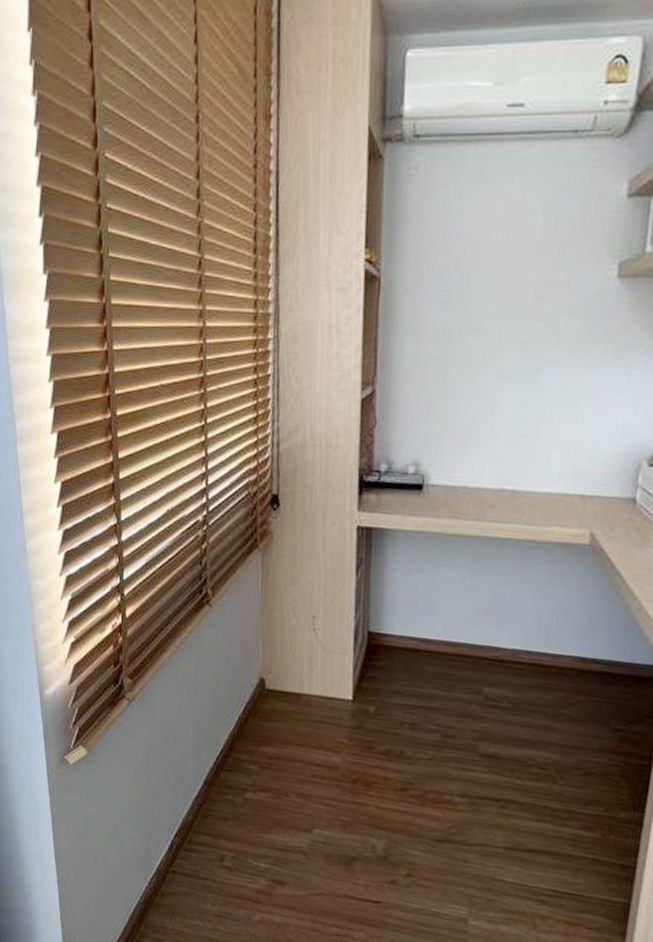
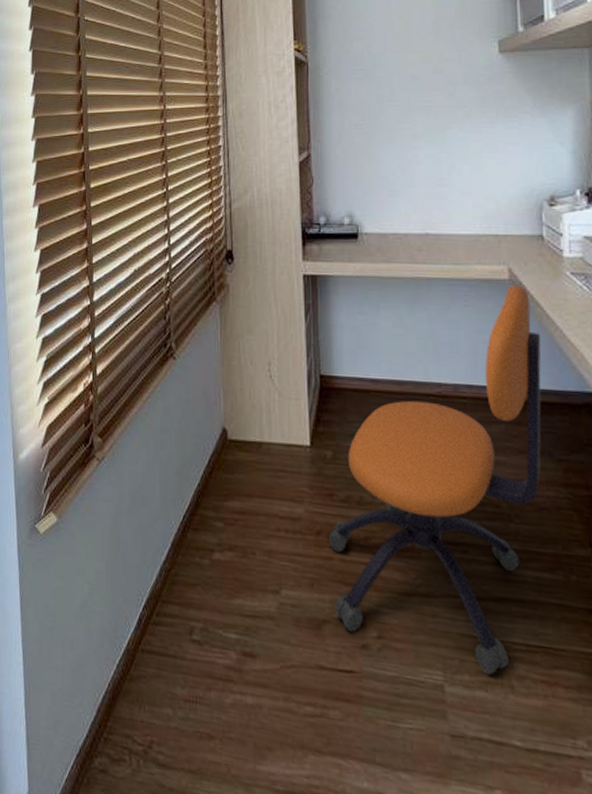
office chair: none [364,550,616,914] -> present [328,284,541,676]

